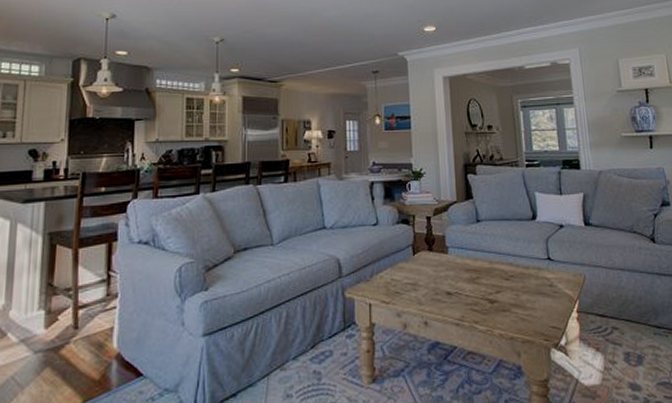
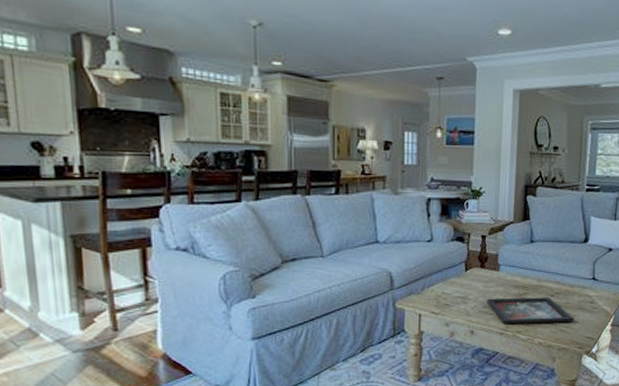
decorative tray: none [438,280,534,314] -> present [487,297,574,325]

